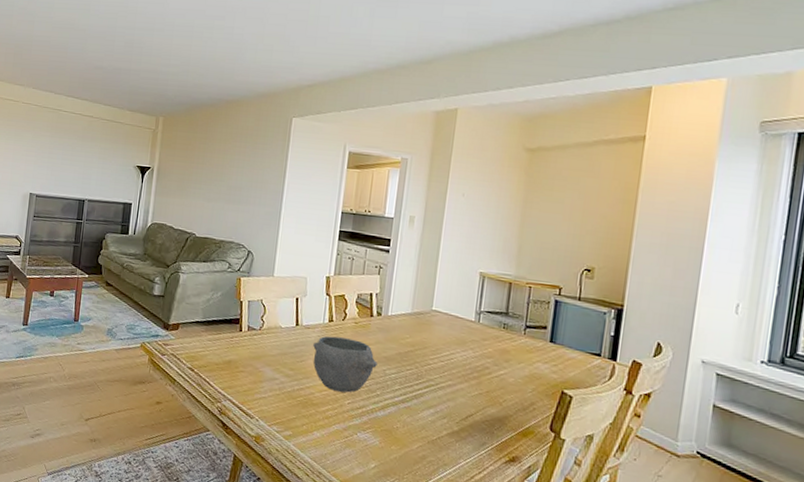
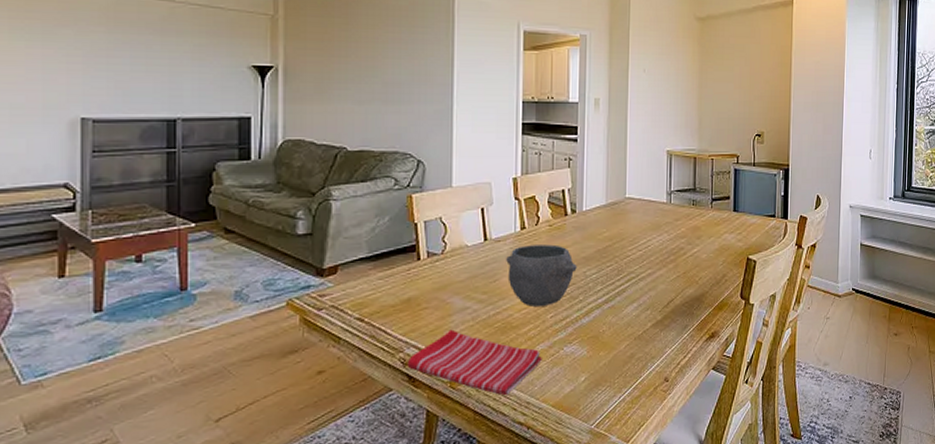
dish towel: none [222,393,337,462] -> present [407,329,542,396]

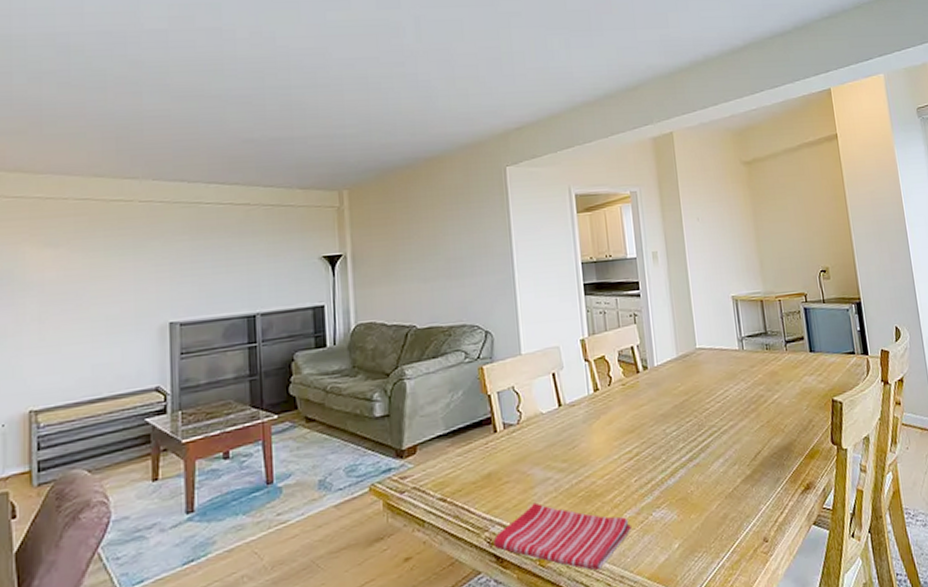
bowl: present [506,244,577,307] -> none [583,404,656,472]

